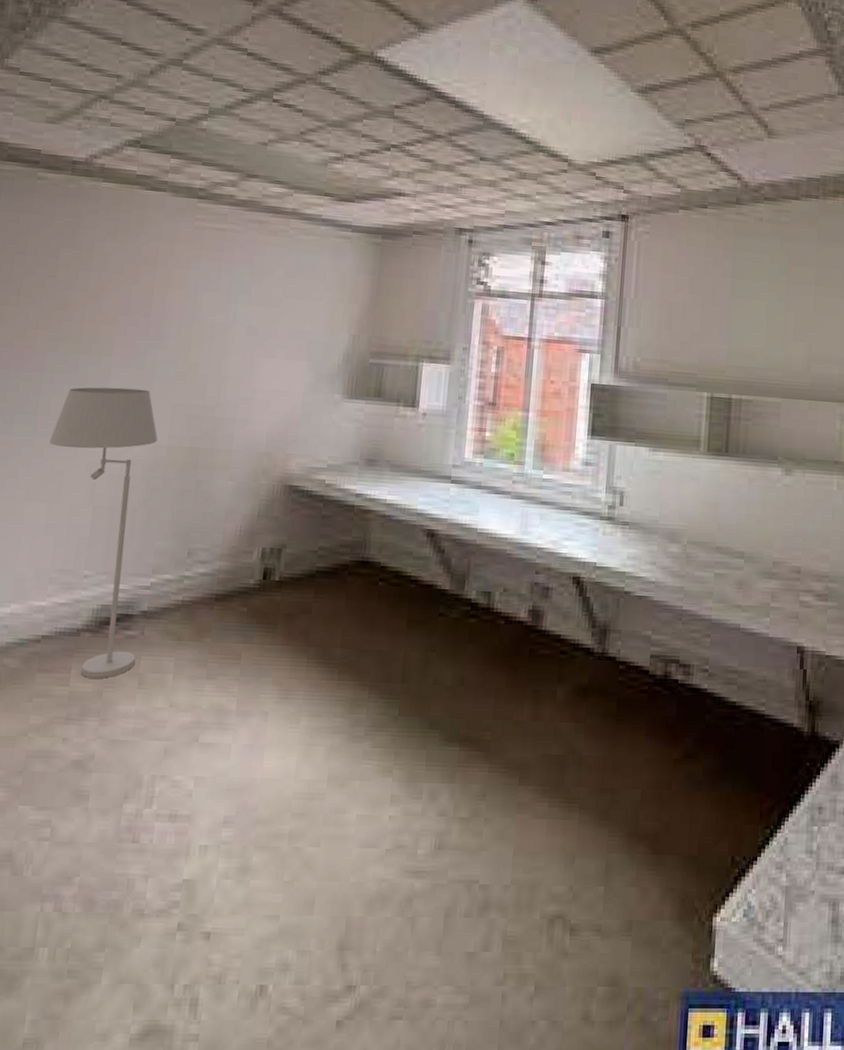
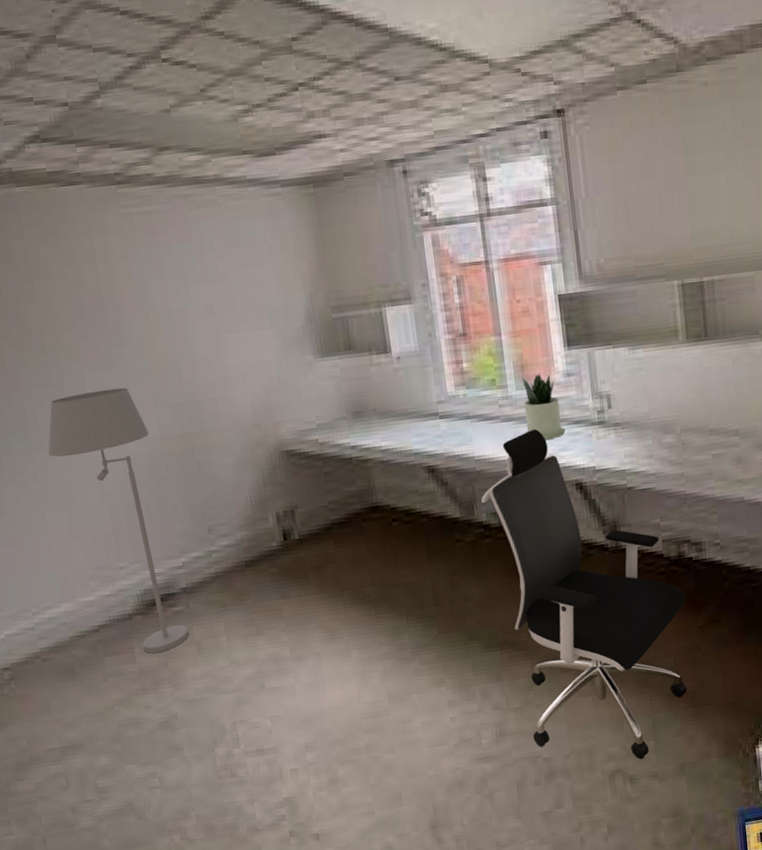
office chair: none [474,511,665,907] -> present [481,428,688,760]
planter: none [534,456,574,526] -> present [522,373,566,440]

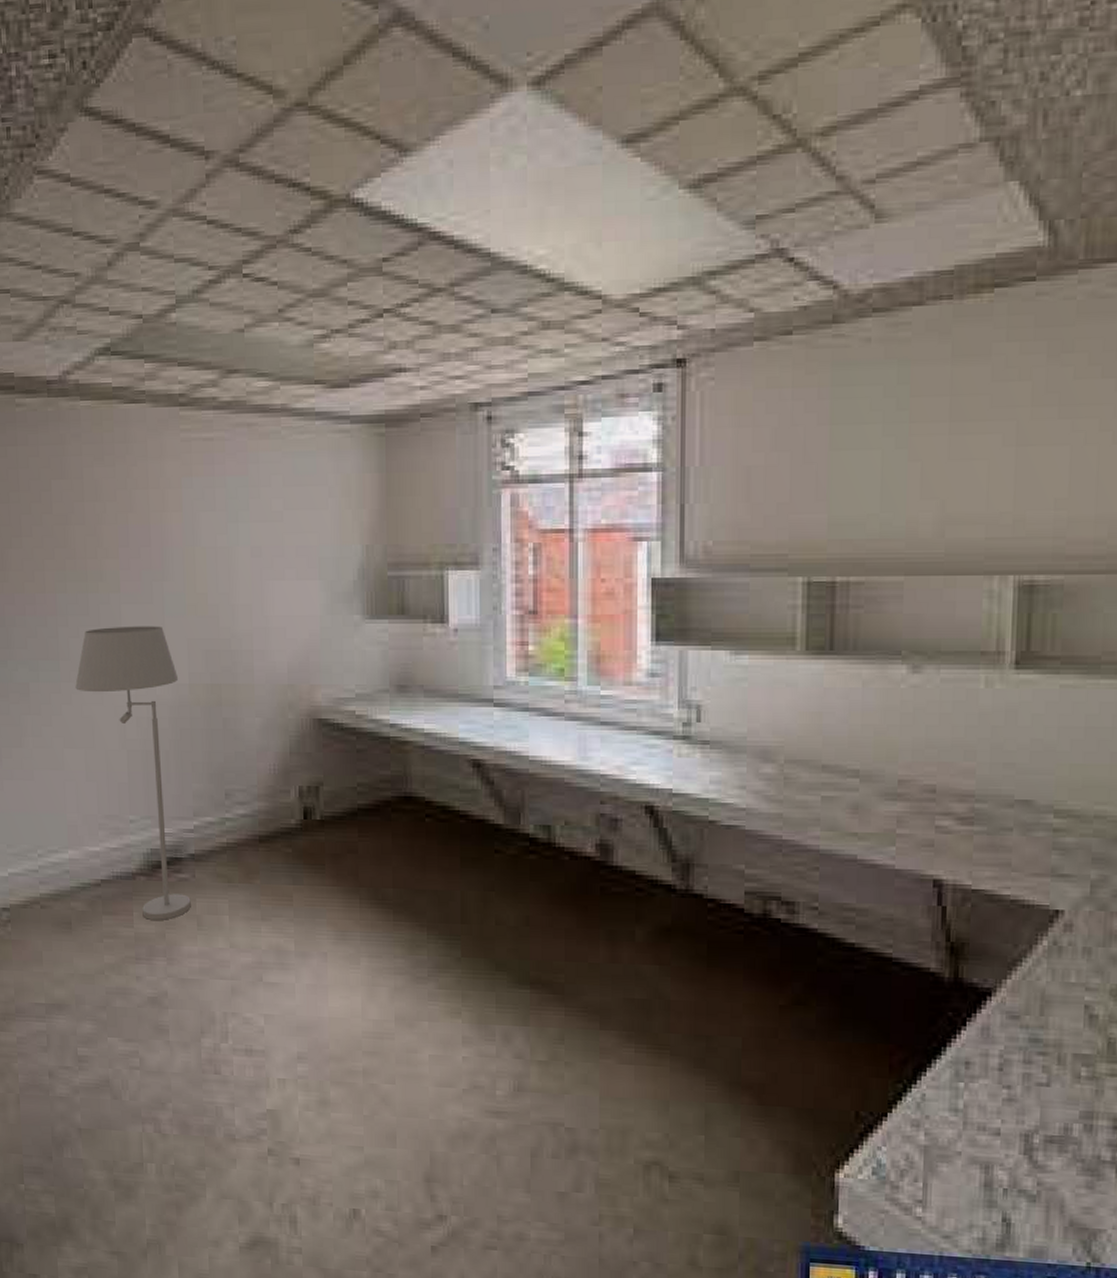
office chair: present [481,428,688,760] -> none [531,733,766,1155]
planter: present [522,373,566,440] -> none [593,668,641,748]

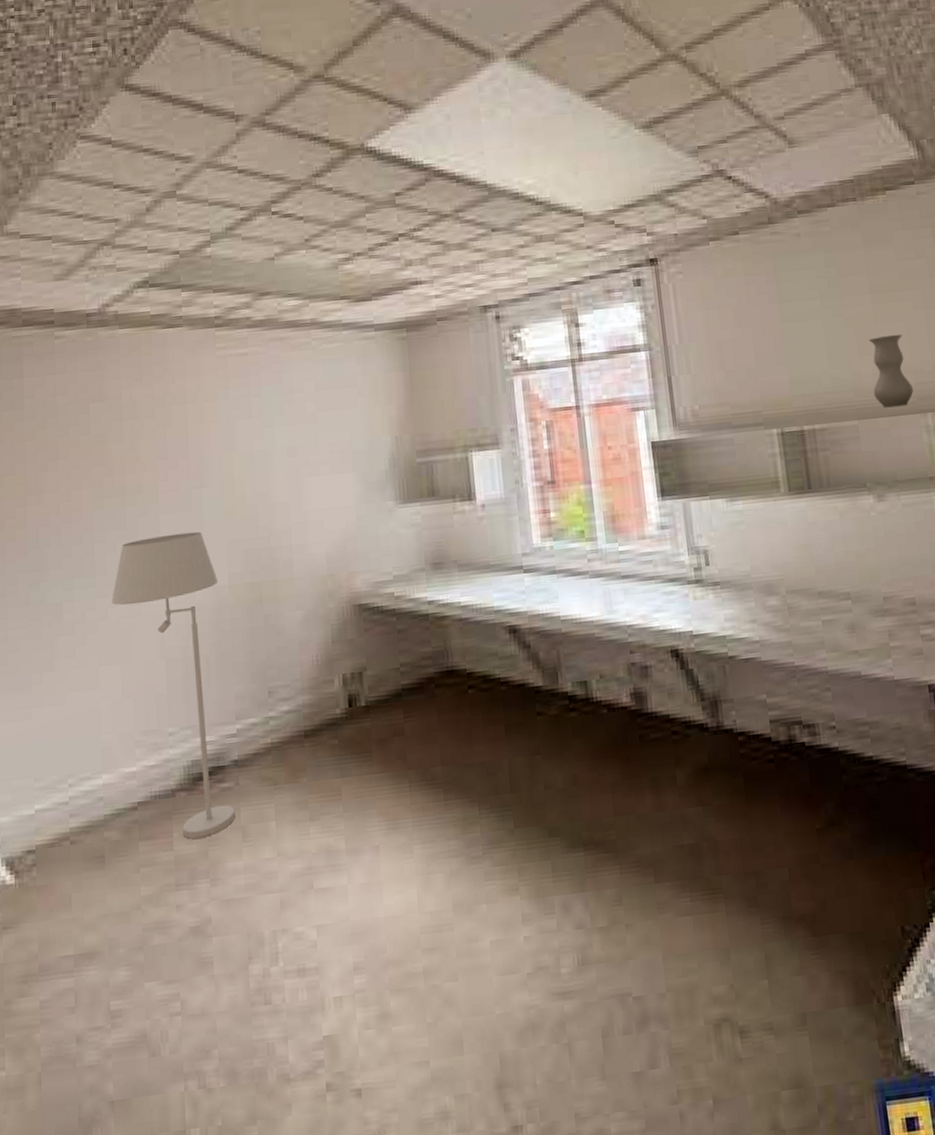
vase: none [930,477,981,565] -> present [868,335,914,408]

